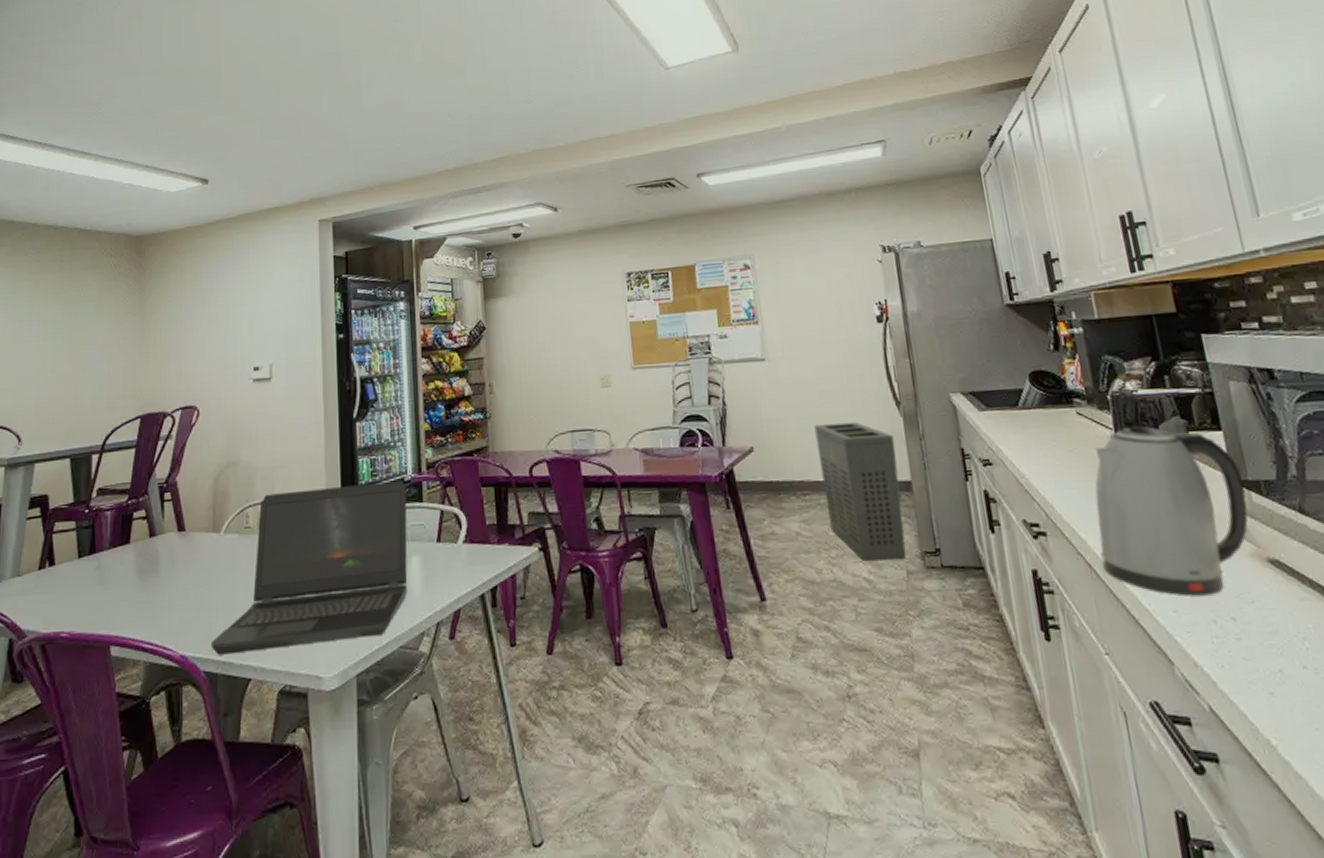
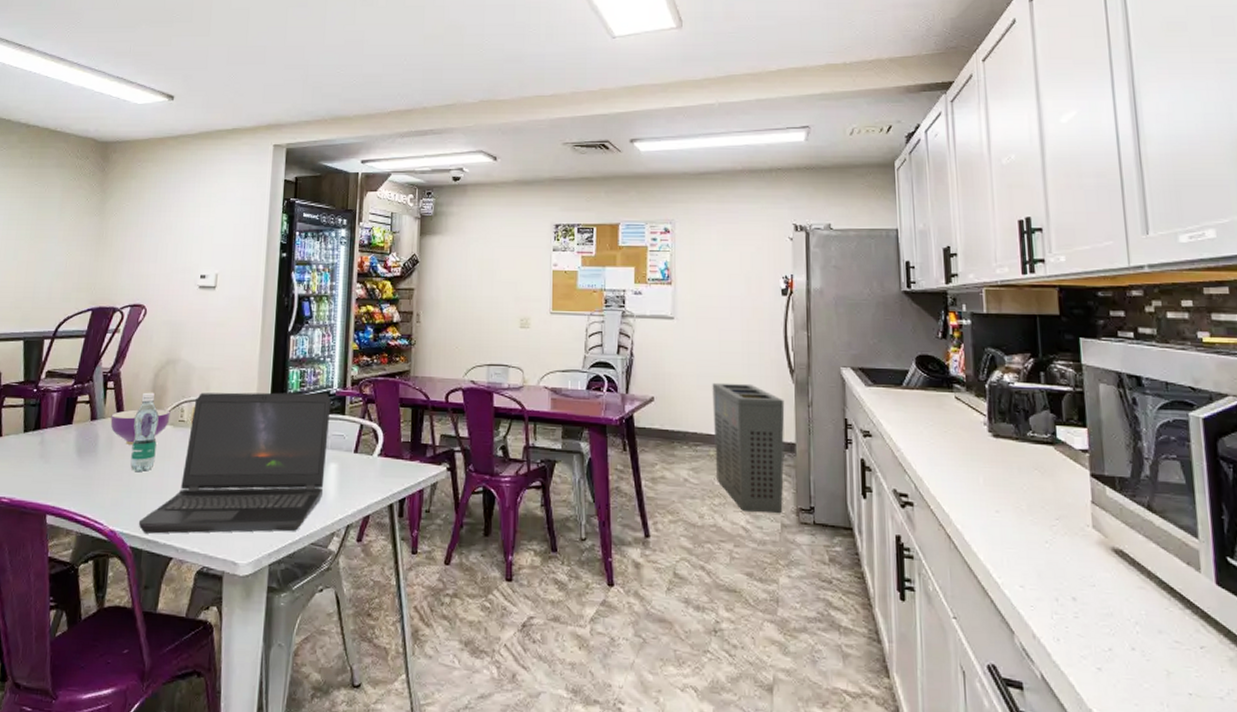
bowl: none [171,516,235,559] -> present [110,409,171,445]
bottle: none [196,499,223,588] -> present [130,392,159,471]
kettle: present [1095,426,1248,596] -> none [961,415,1101,575]

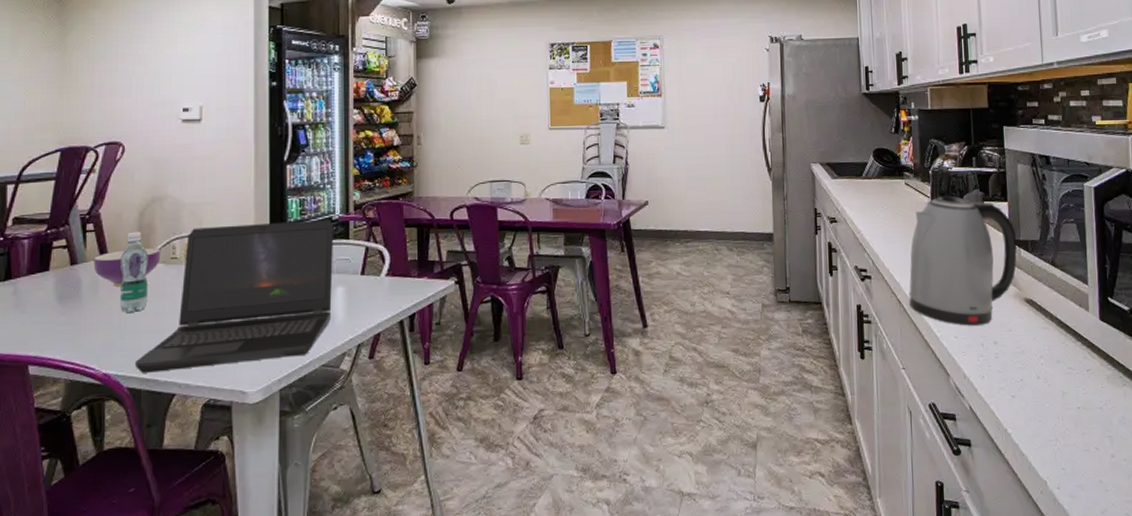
recycling bin: present [712,382,785,513] -> none [700,183,764,296]
kettle: none [961,415,1101,575] -> present [909,195,1017,325]

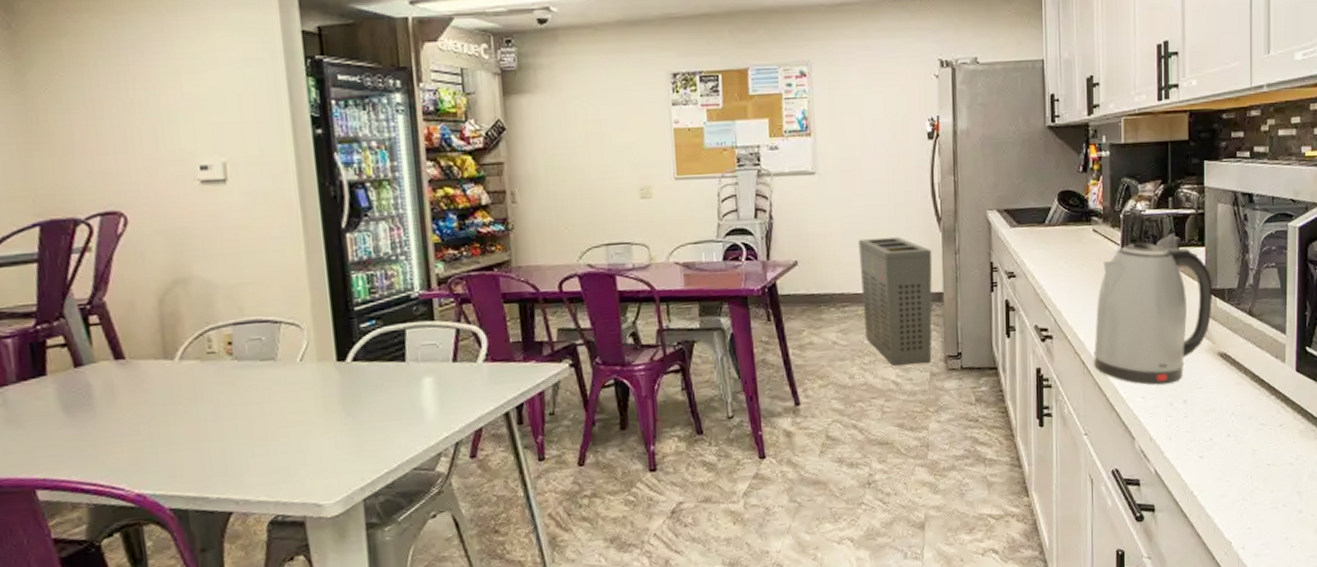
bowl: present [93,247,161,286] -> none [104,341,194,390]
bottle: present [120,231,148,312] -> none [140,322,183,421]
laptop computer: present [134,219,334,373] -> none [175,297,421,491]
recycling bin: none [700,183,764,296] -> present [858,236,933,366]

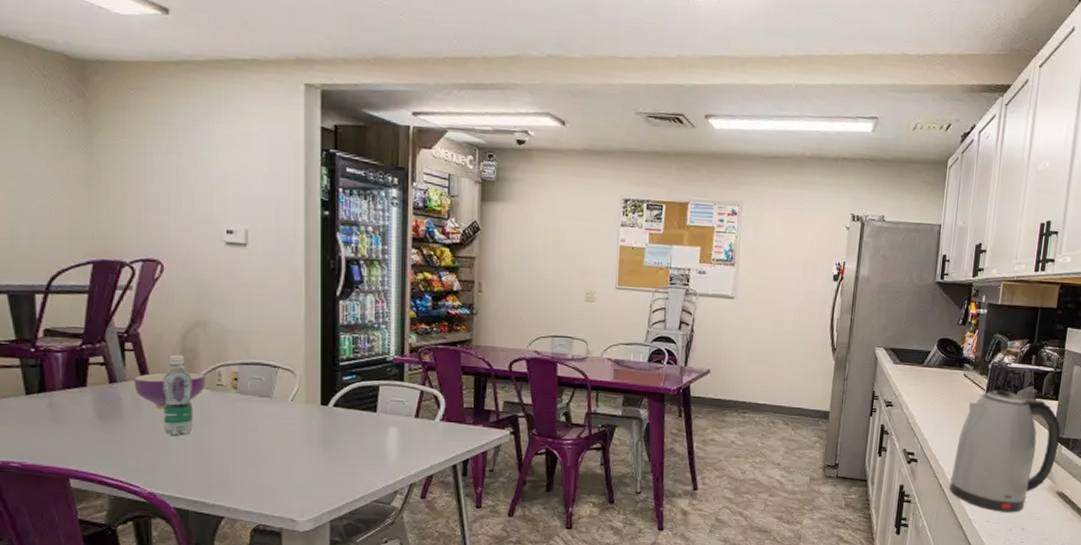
bowl: none [104,341,194,390] -> present [134,372,206,408]
bottle: none [140,322,183,421] -> present [163,354,193,435]
recycling bin: present [858,236,933,366] -> none [759,358,825,468]

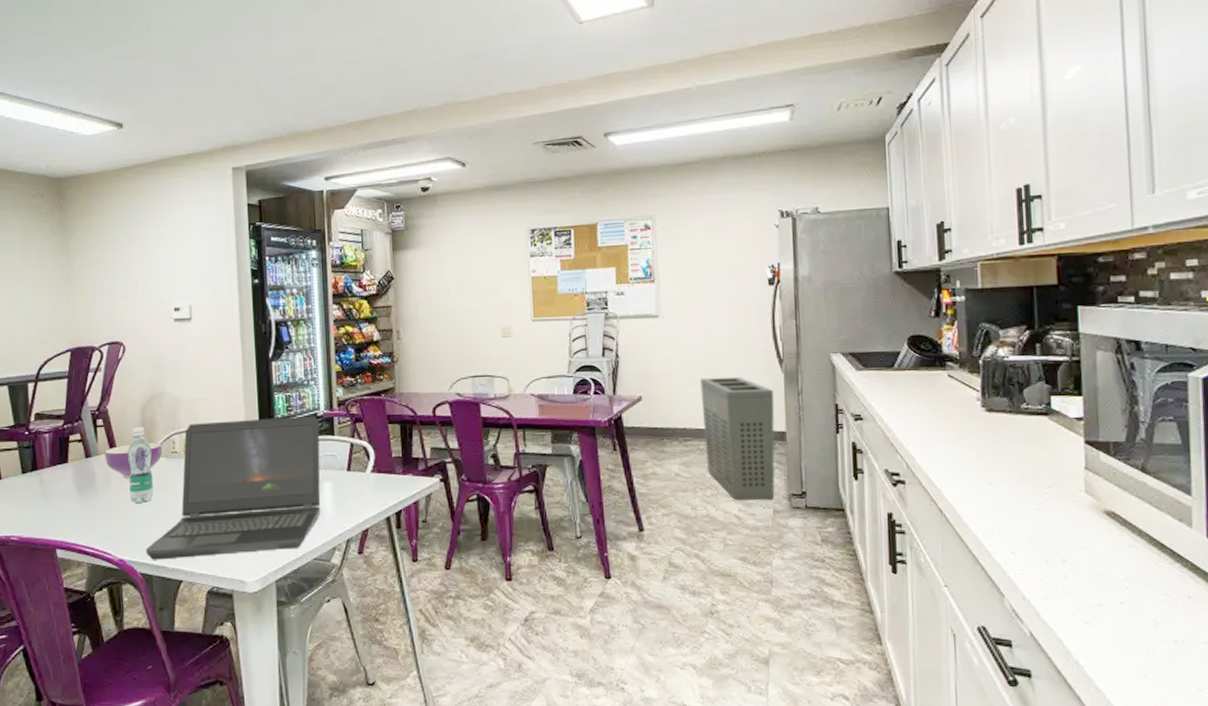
laptop computer: none [181,356,388,495] -> present [145,415,321,560]
recycling bin: none [759,358,825,468] -> present [700,376,775,500]
kettle: present [949,390,1061,512] -> none [953,389,1094,540]

